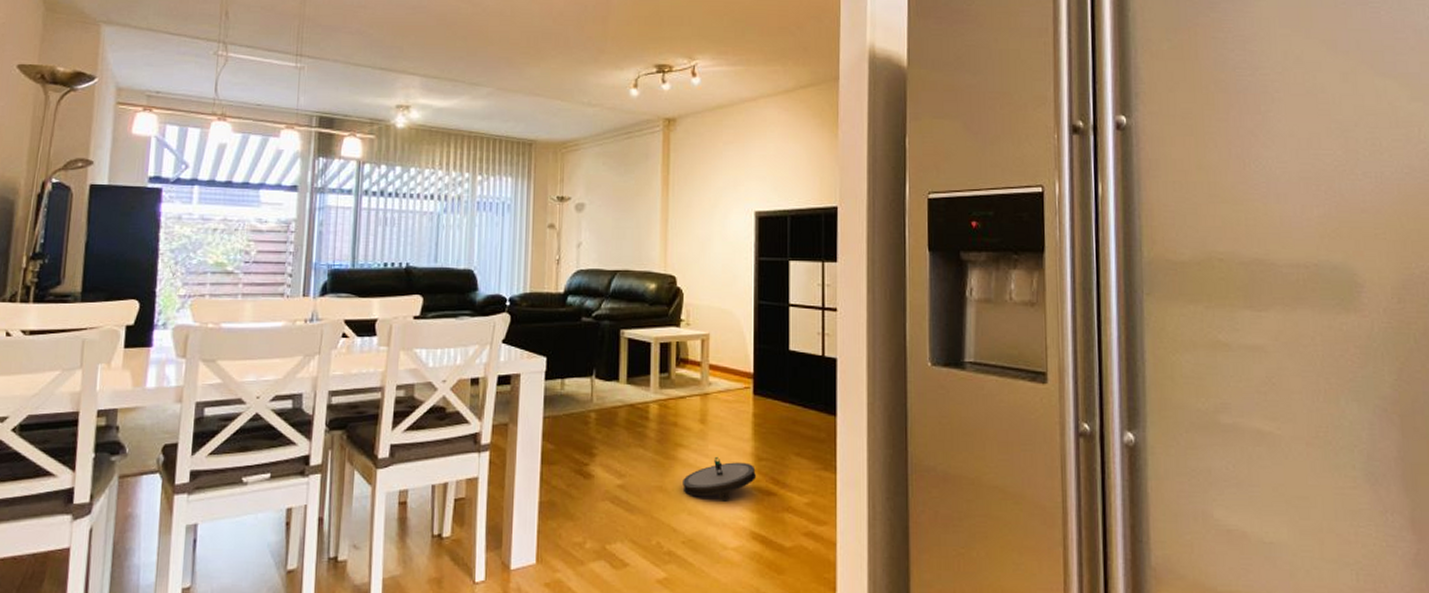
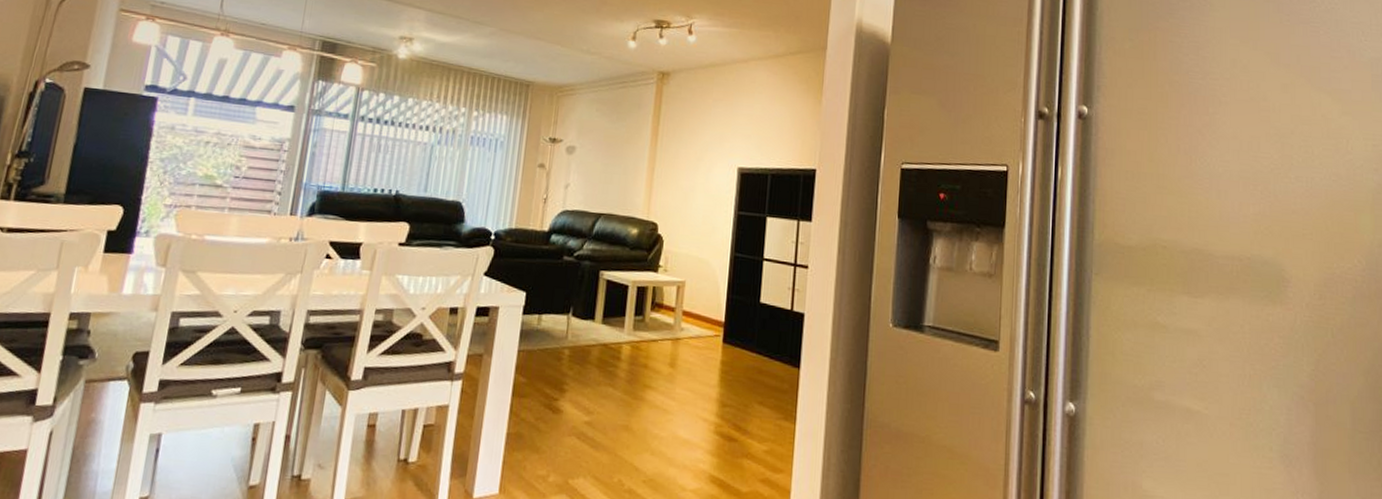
robot vacuum: present [683,457,757,502] -> none [648,401,720,445]

